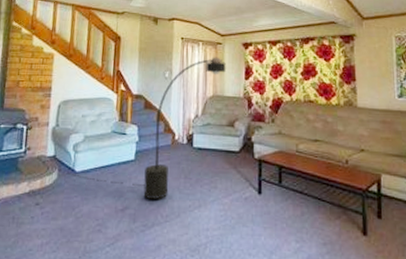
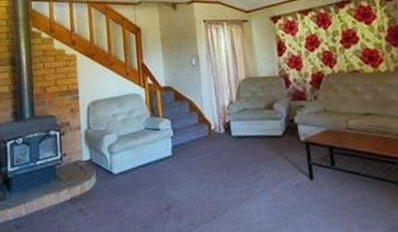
floor lamp: present [50,57,226,199] -> none [88,35,256,195]

